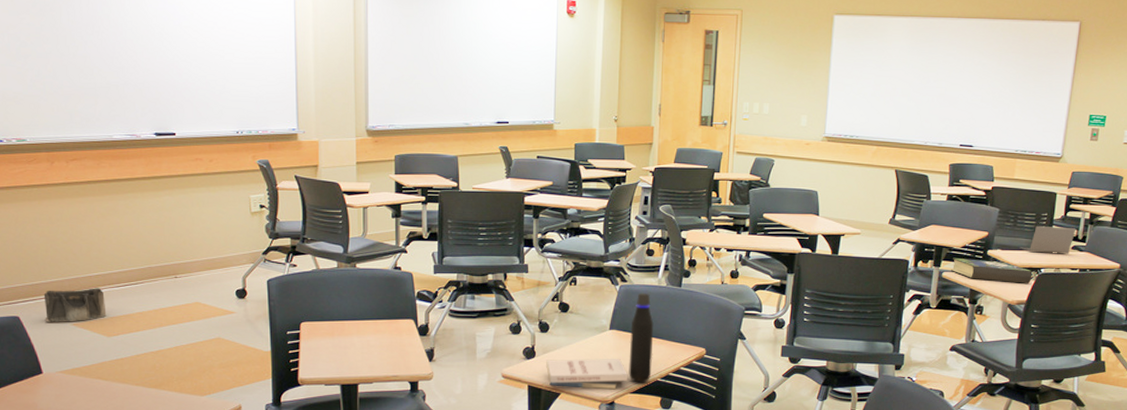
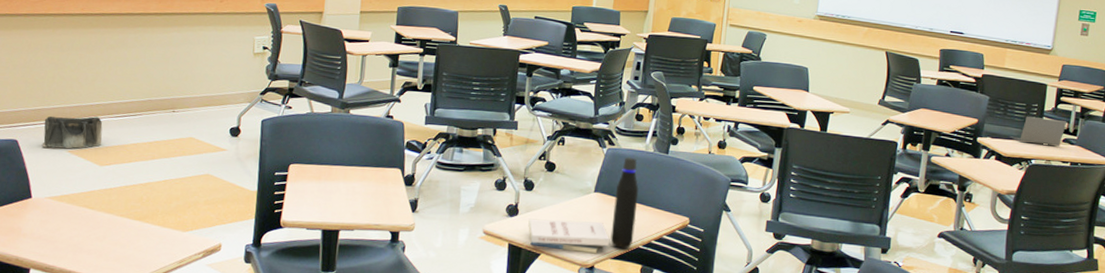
book: present [950,257,1033,284] -> none [939,142,1023,174]

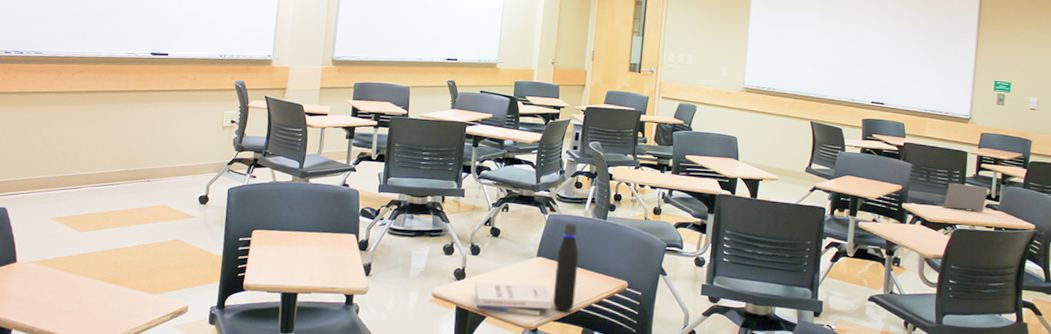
saddlebag: present [41,116,103,149] -> none [28,185,84,216]

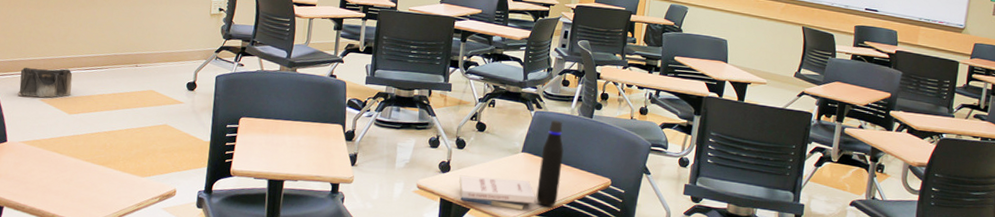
saddlebag: none [28,185,84,216] -> present [17,67,73,98]
laptop computer: present [933,182,989,212] -> none [920,91,979,122]

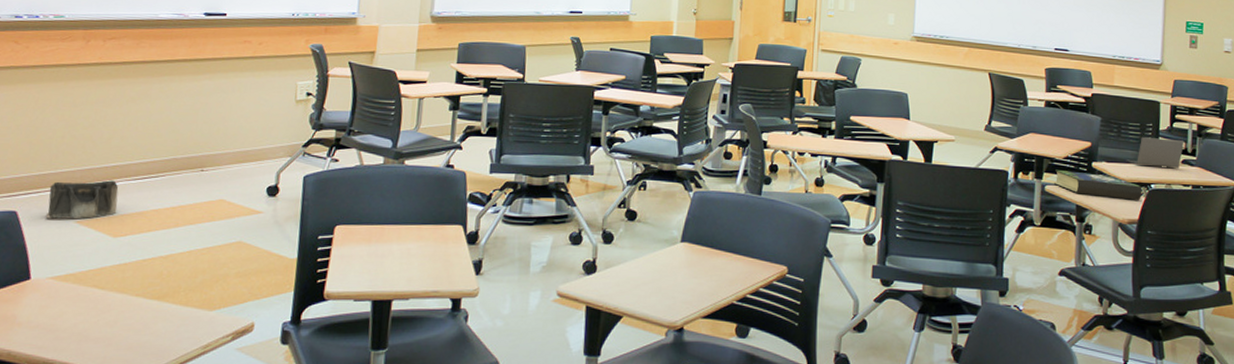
books: present [459,175,536,210] -> none [608,275,701,312]
water bottle: present [536,120,564,207] -> none [701,201,730,306]
book: none [852,114,934,147] -> present [1053,169,1142,200]
laptop computer: none [920,91,979,122] -> present [1125,136,1185,169]

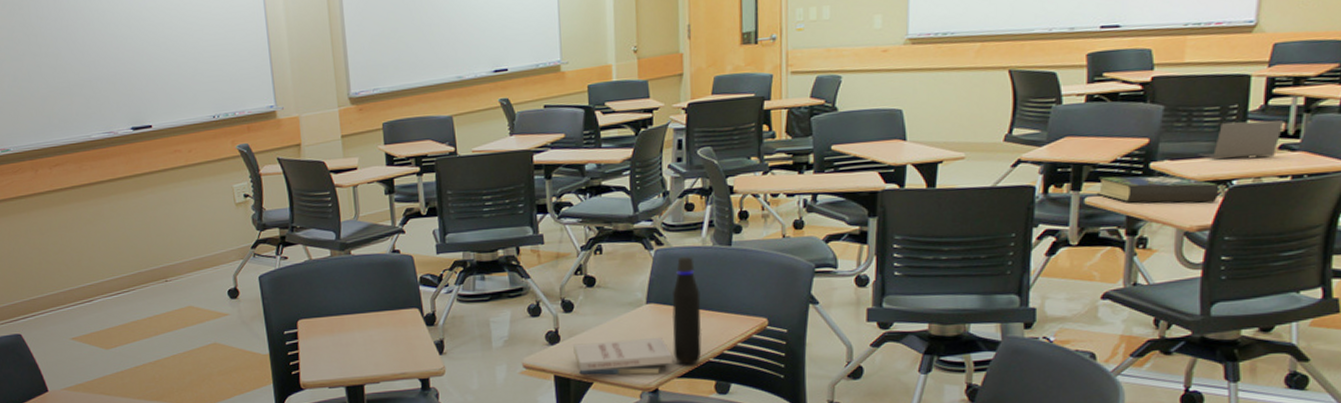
saddlebag: present [45,180,119,219] -> none [41,298,103,338]
books: none [608,275,701,312] -> present [573,337,674,375]
water bottle: none [701,201,730,306] -> present [671,257,702,365]

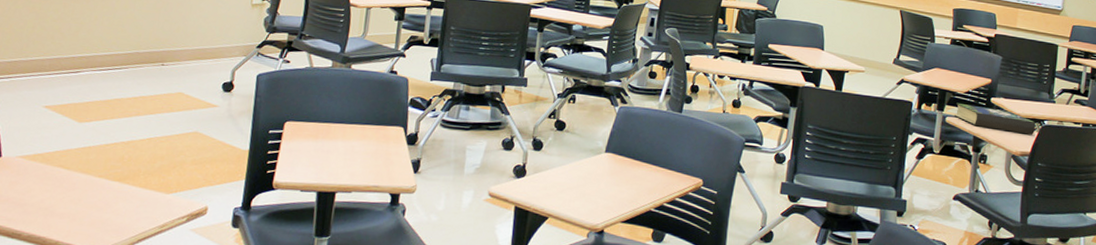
books: present [573,337,674,375] -> none [536,180,621,216]
water bottle: present [671,257,702,365] -> none [621,116,651,212]
laptop computer: present [1196,120,1285,160] -> none [1022,76,1078,108]

